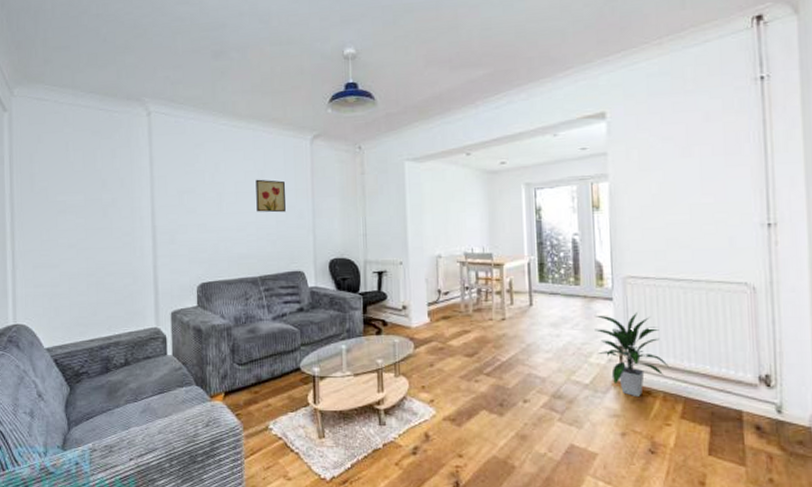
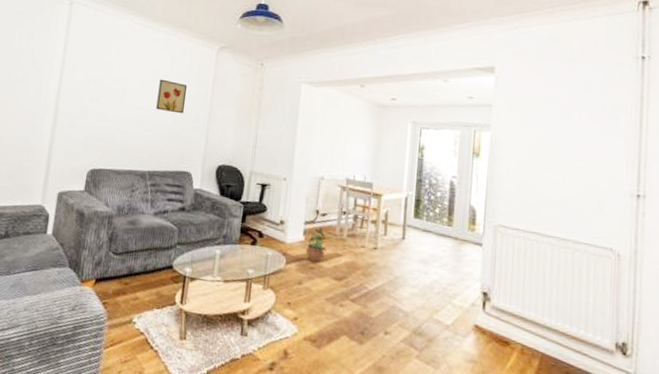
potted plant: none [427,306,454,343] -> present [303,227,327,263]
indoor plant: present [594,313,670,398] -> none [461,257,531,347]

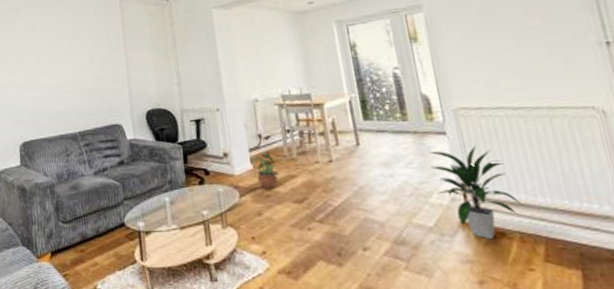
wall art: present [156,79,188,114] -> none [70,37,100,69]
indoor plant: none [461,257,531,347] -> present [428,146,523,240]

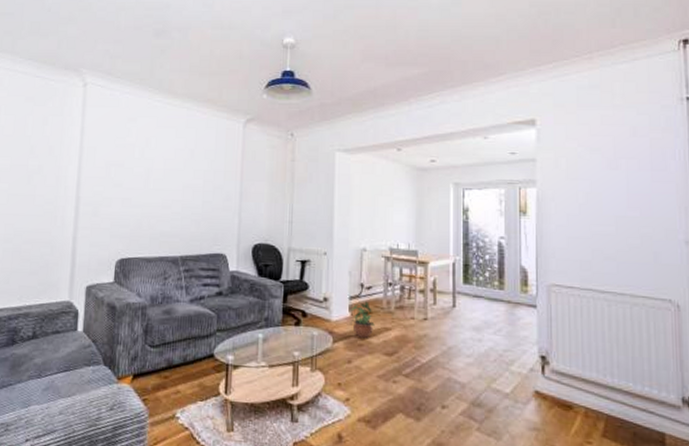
indoor plant: present [428,146,523,240] -> none [517,321,593,412]

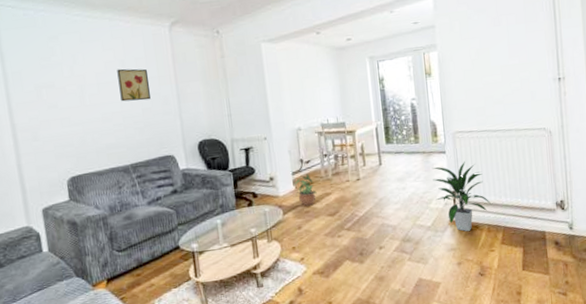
wall art: none [184,158,215,193] -> present [117,68,151,102]
indoor plant: none [517,321,593,412] -> present [432,162,492,232]

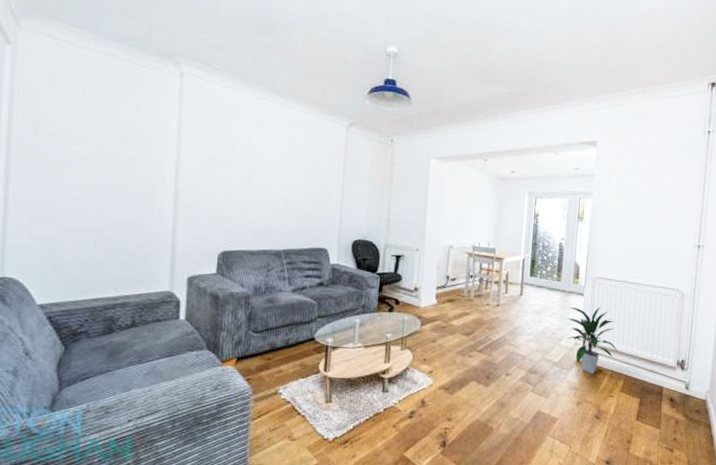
wall art: present [117,68,151,102] -> none [287,156,318,192]
potted plant: present [293,173,317,206] -> none [435,291,457,322]

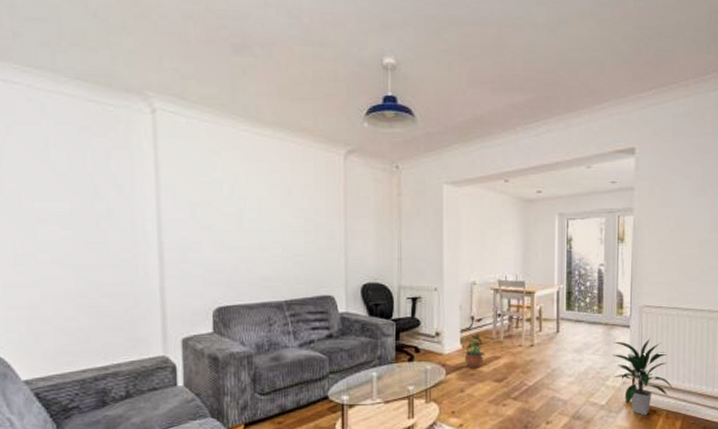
potted plant: none [435,291,457,322] -> present [460,333,485,369]

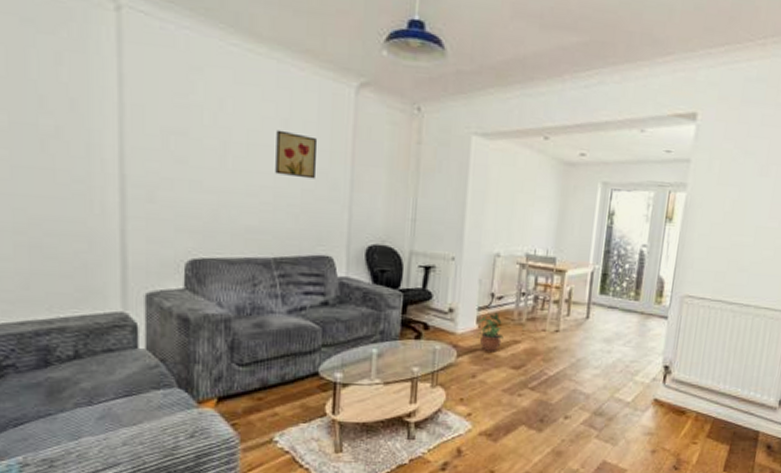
wall art: none [282,195,316,232] -> present [275,129,318,179]
indoor plant: present [613,339,674,416] -> none [643,332,707,417]

